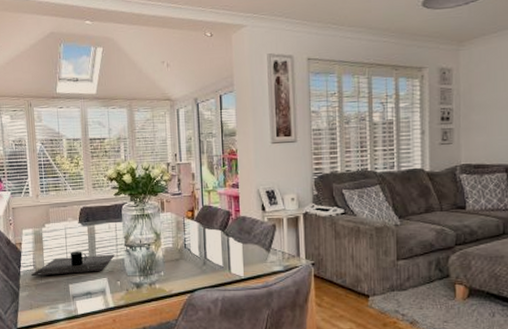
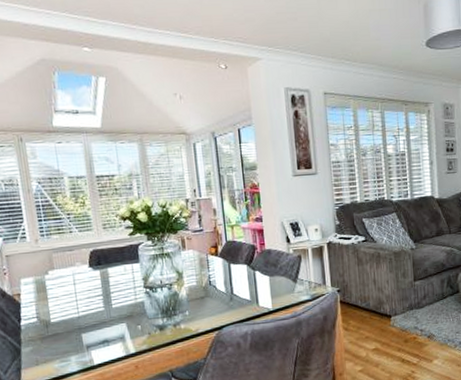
place setting: present [30,251,115,277] -> none [34,297,133,330]

